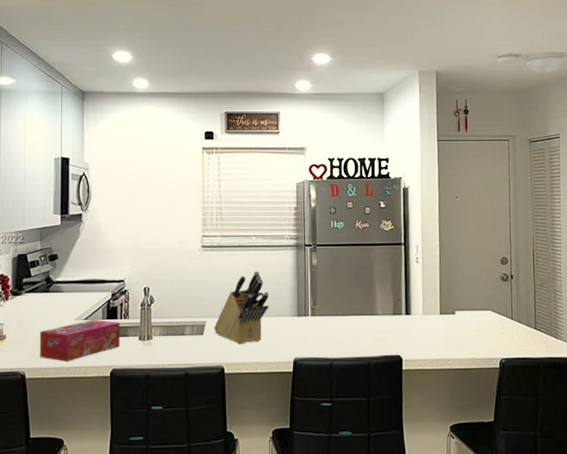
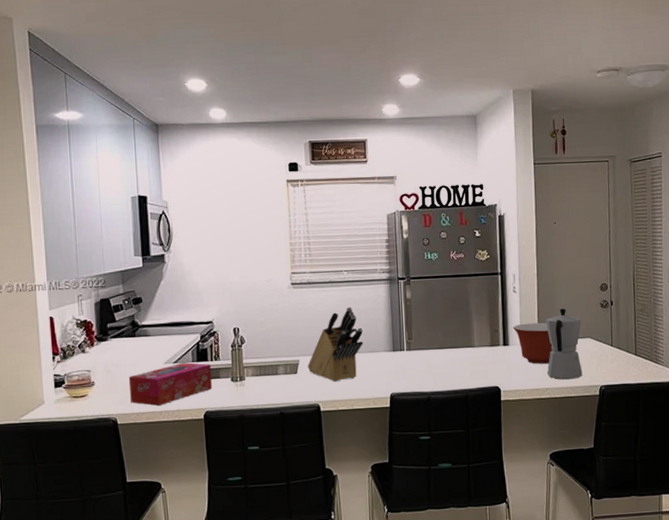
mixing bowl: none [414,293,454,335] -> present [512,322,553,364]
moka pot: none [446,280,483,351] -> present [545,308,583,380]

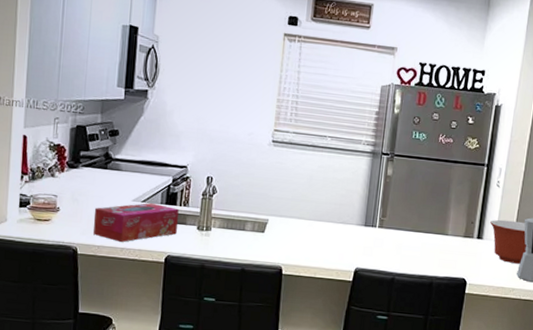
knife block: present [308,307,363,382] -> none [276,174,338,247]

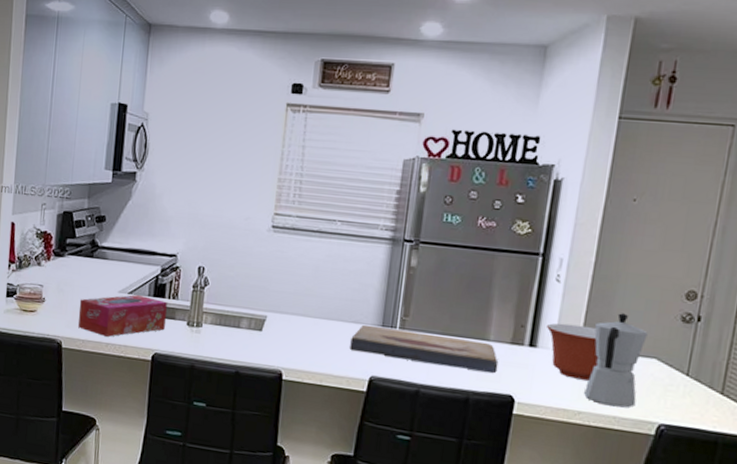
fish fossil: none [338,224,455,261] -> present [350,324,498,373]

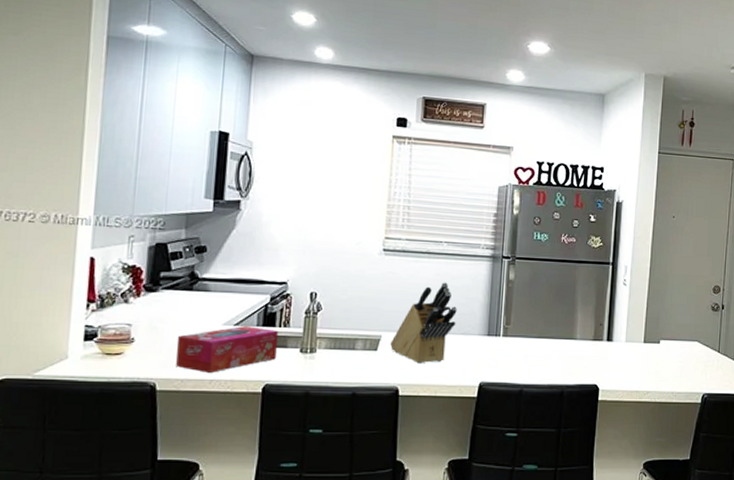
knife block: none [275,264,349,350] -> present [390,282,457,364]
fish fossil: present [350,324,498,373] -> none [460,335,585,367]
mixing bowl: present [545,323,599,381] -> none [618,319,658,365]
moka pot: present [583,313,648,408] -> none [649,307,690,384]

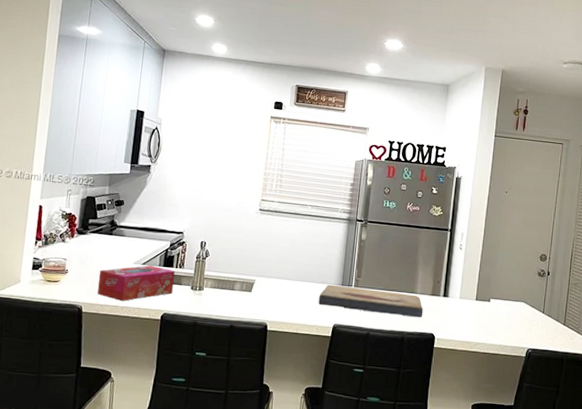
knife block: present [390,282,457,364] -> none [262,238,317,305]
fish fossil: none [460,335,585,367] -> present [318,284,423,317]

